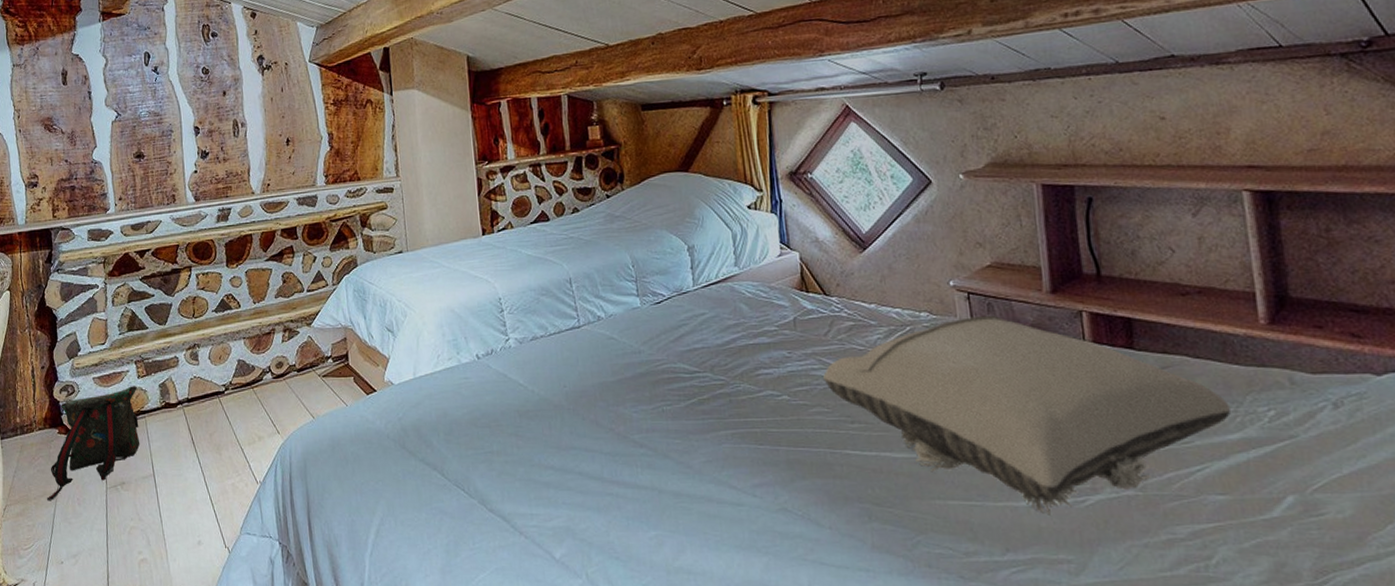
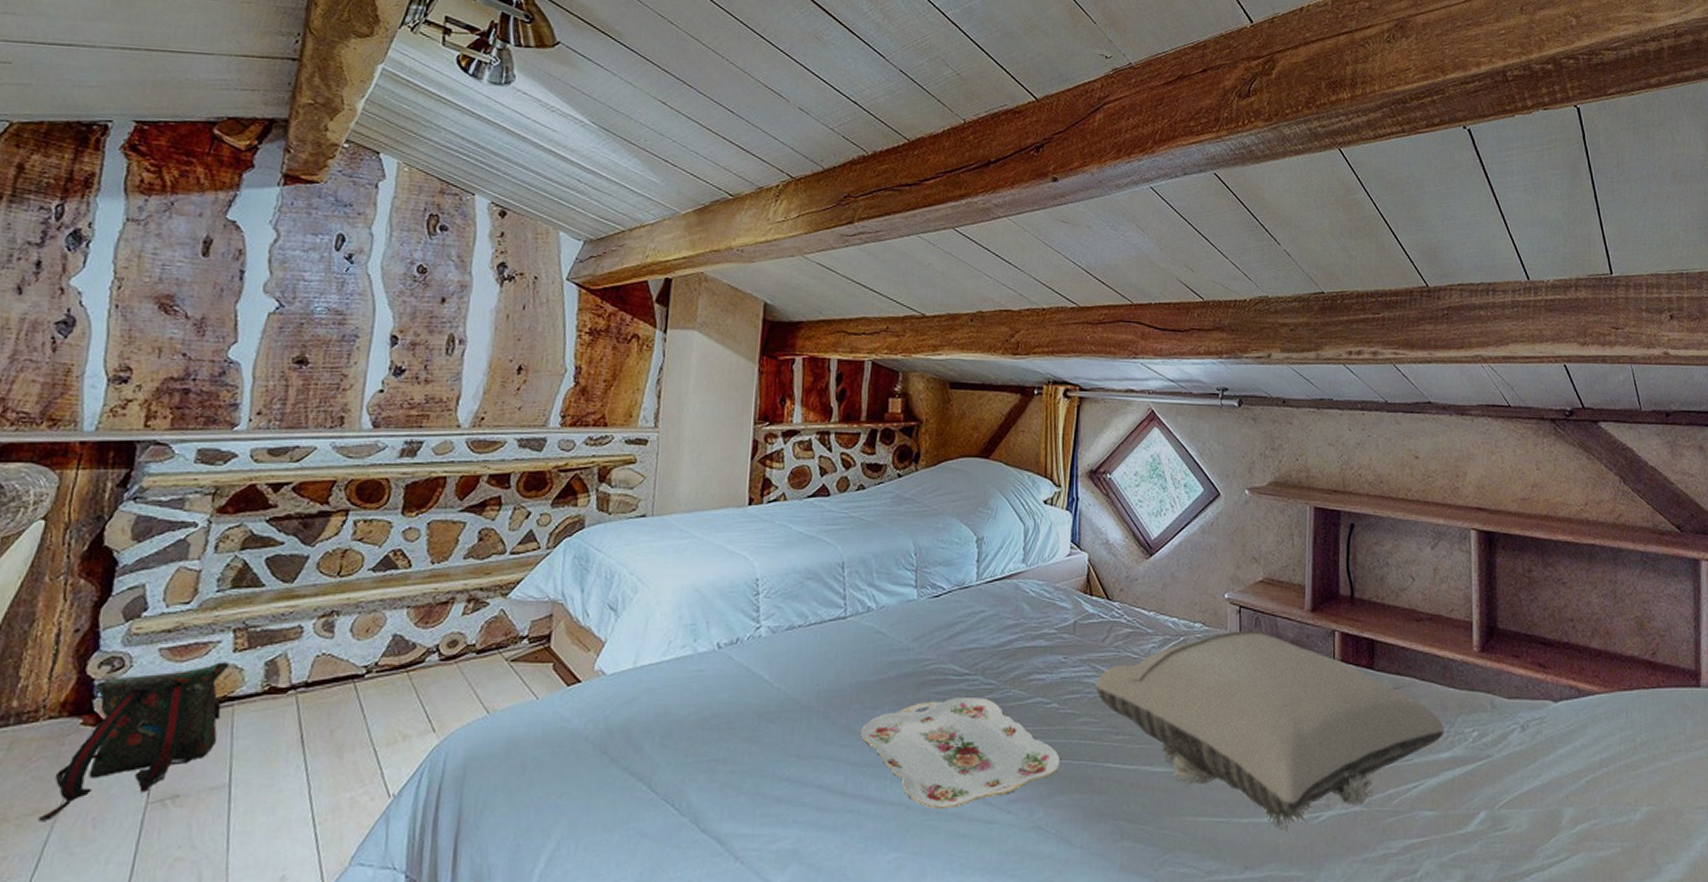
serving tray: none [608,392,798,493] -> present [860,698,1060,810]

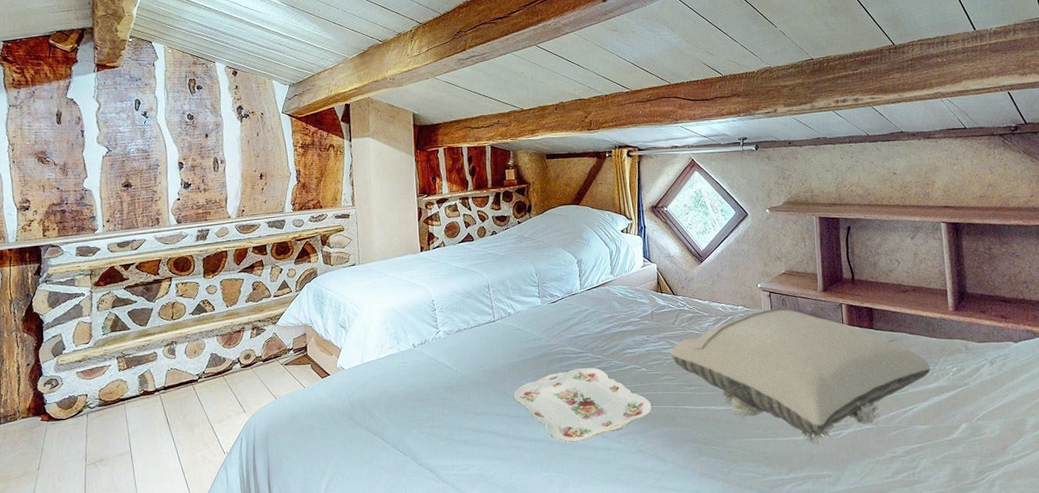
backpack: present [39,662,229,820] -> none [28,377,119,478]

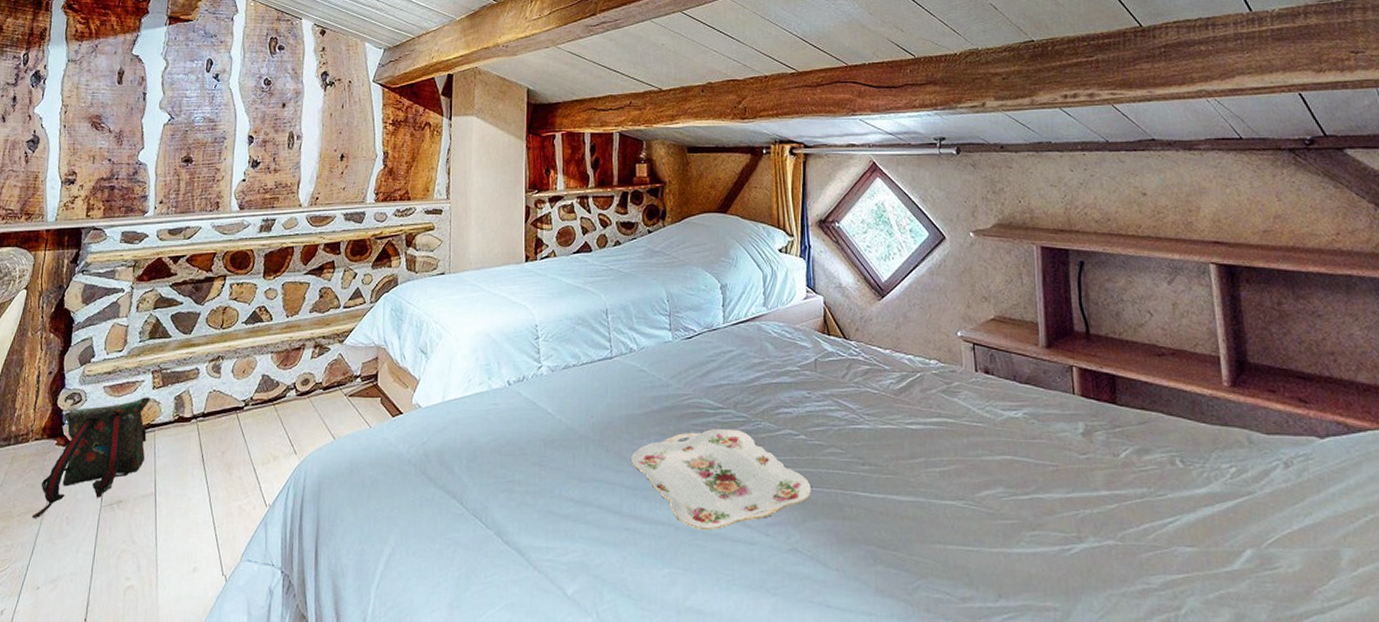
backpack: none [28,377,119,478] -> present [32,397,150,518]
pillow: present [671,307,930,445] -> none [839,365,1198,562]

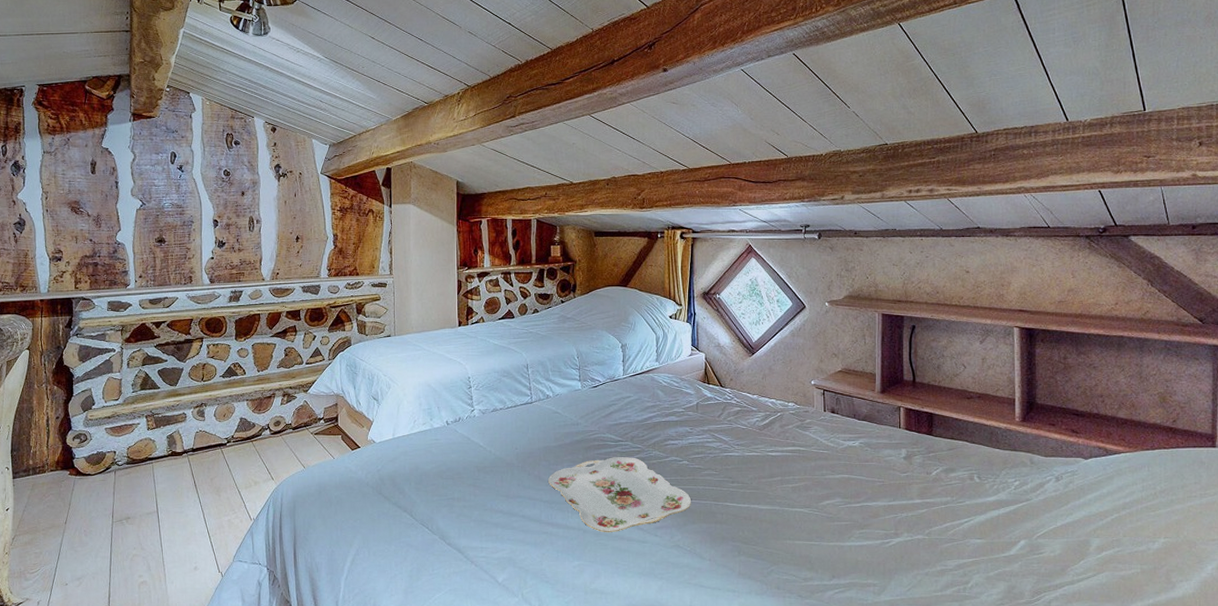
backpack: present [32,397,150,518] -> none [55,436,147,531]

